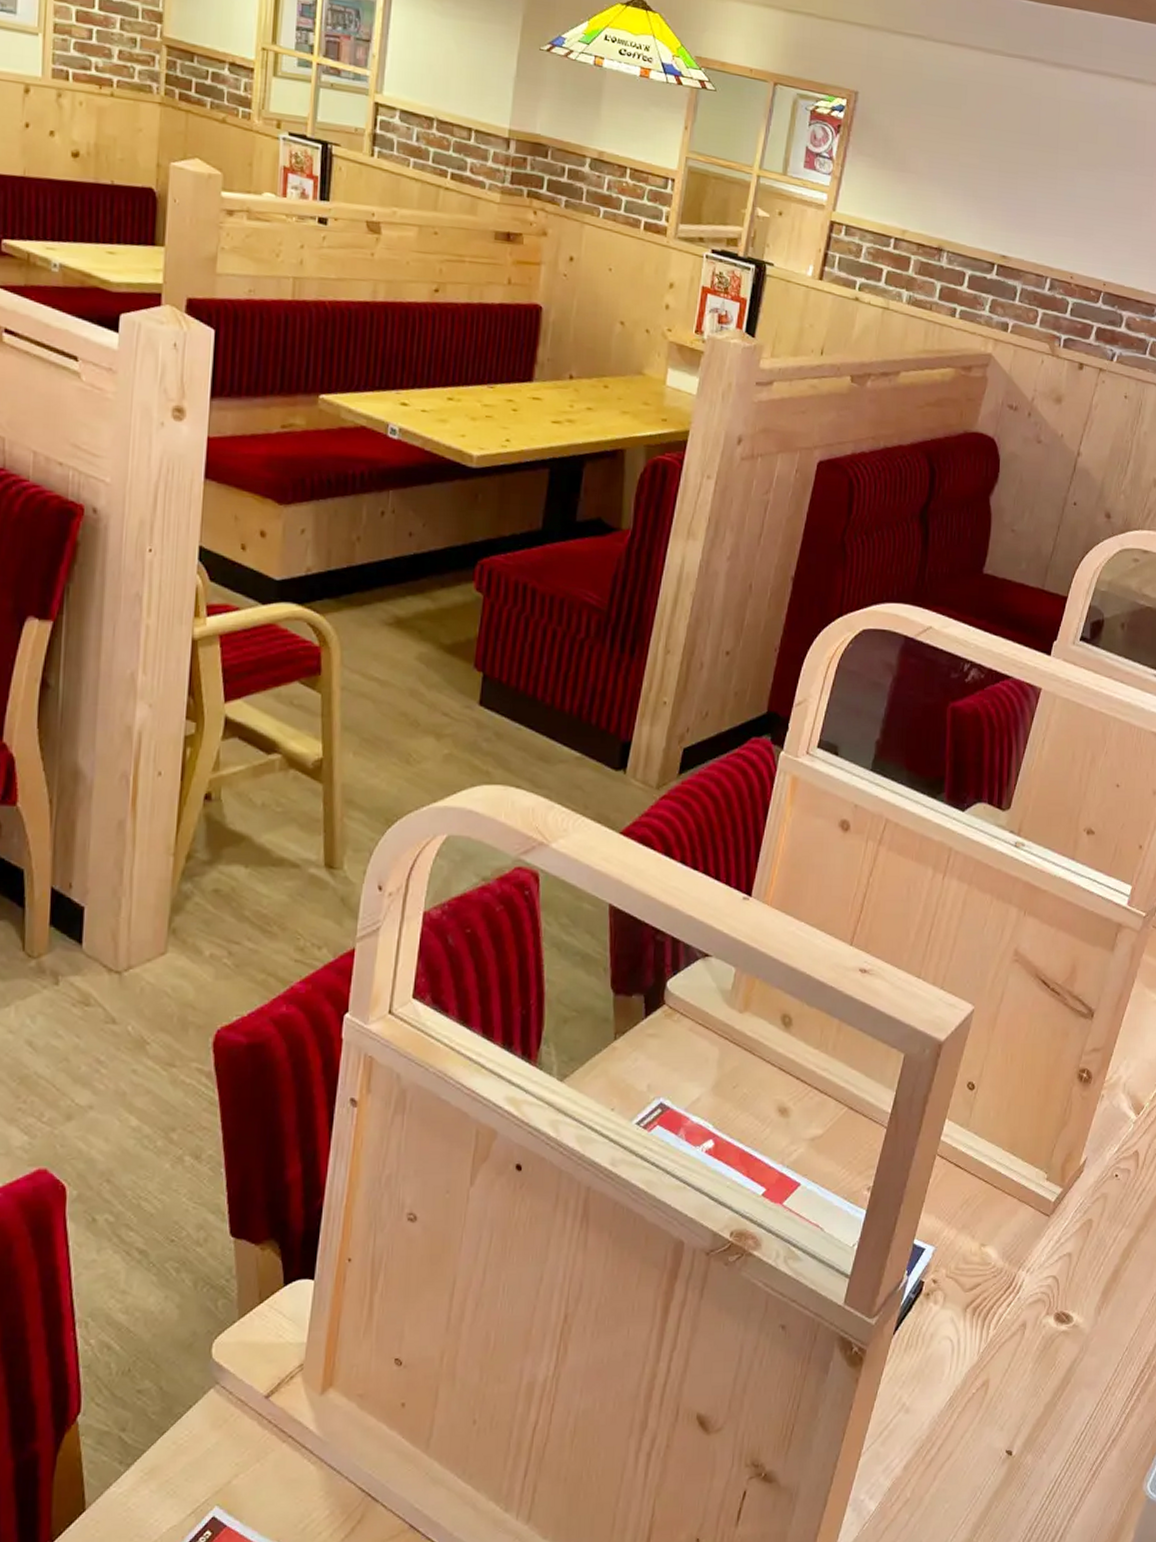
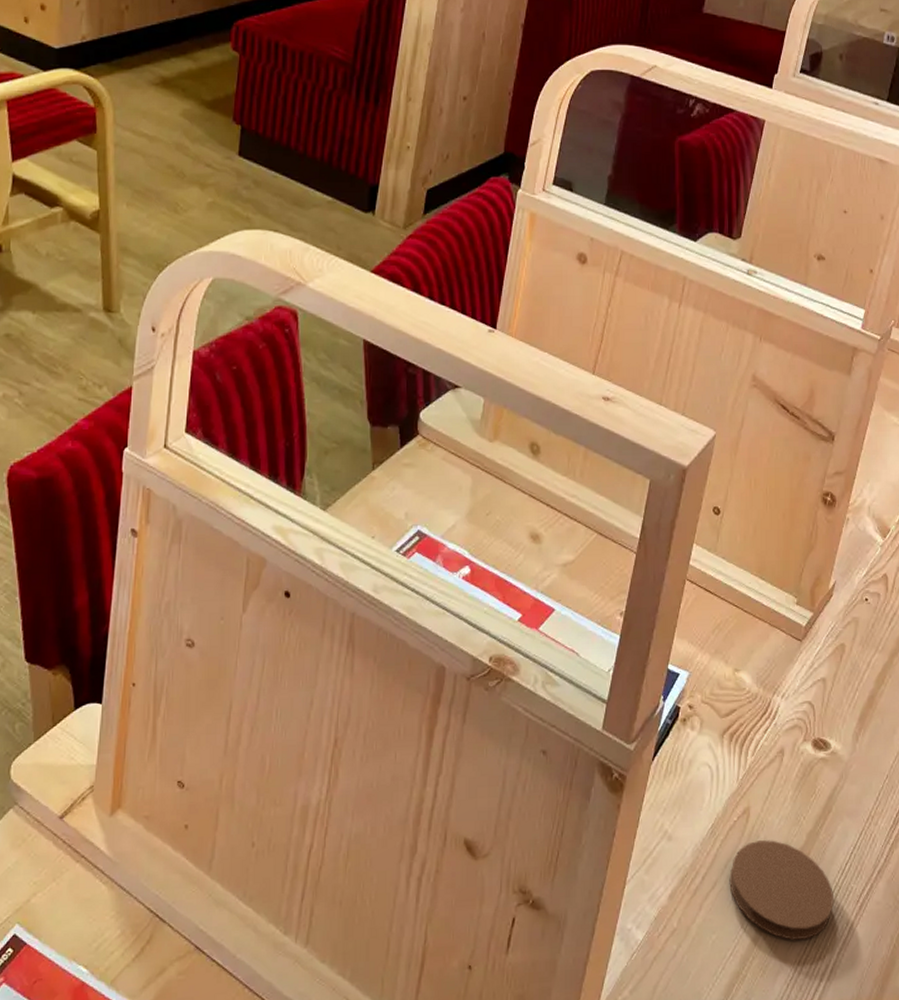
coaster: none [965,1411,1068,1508] -> present [729,840,834,941]

